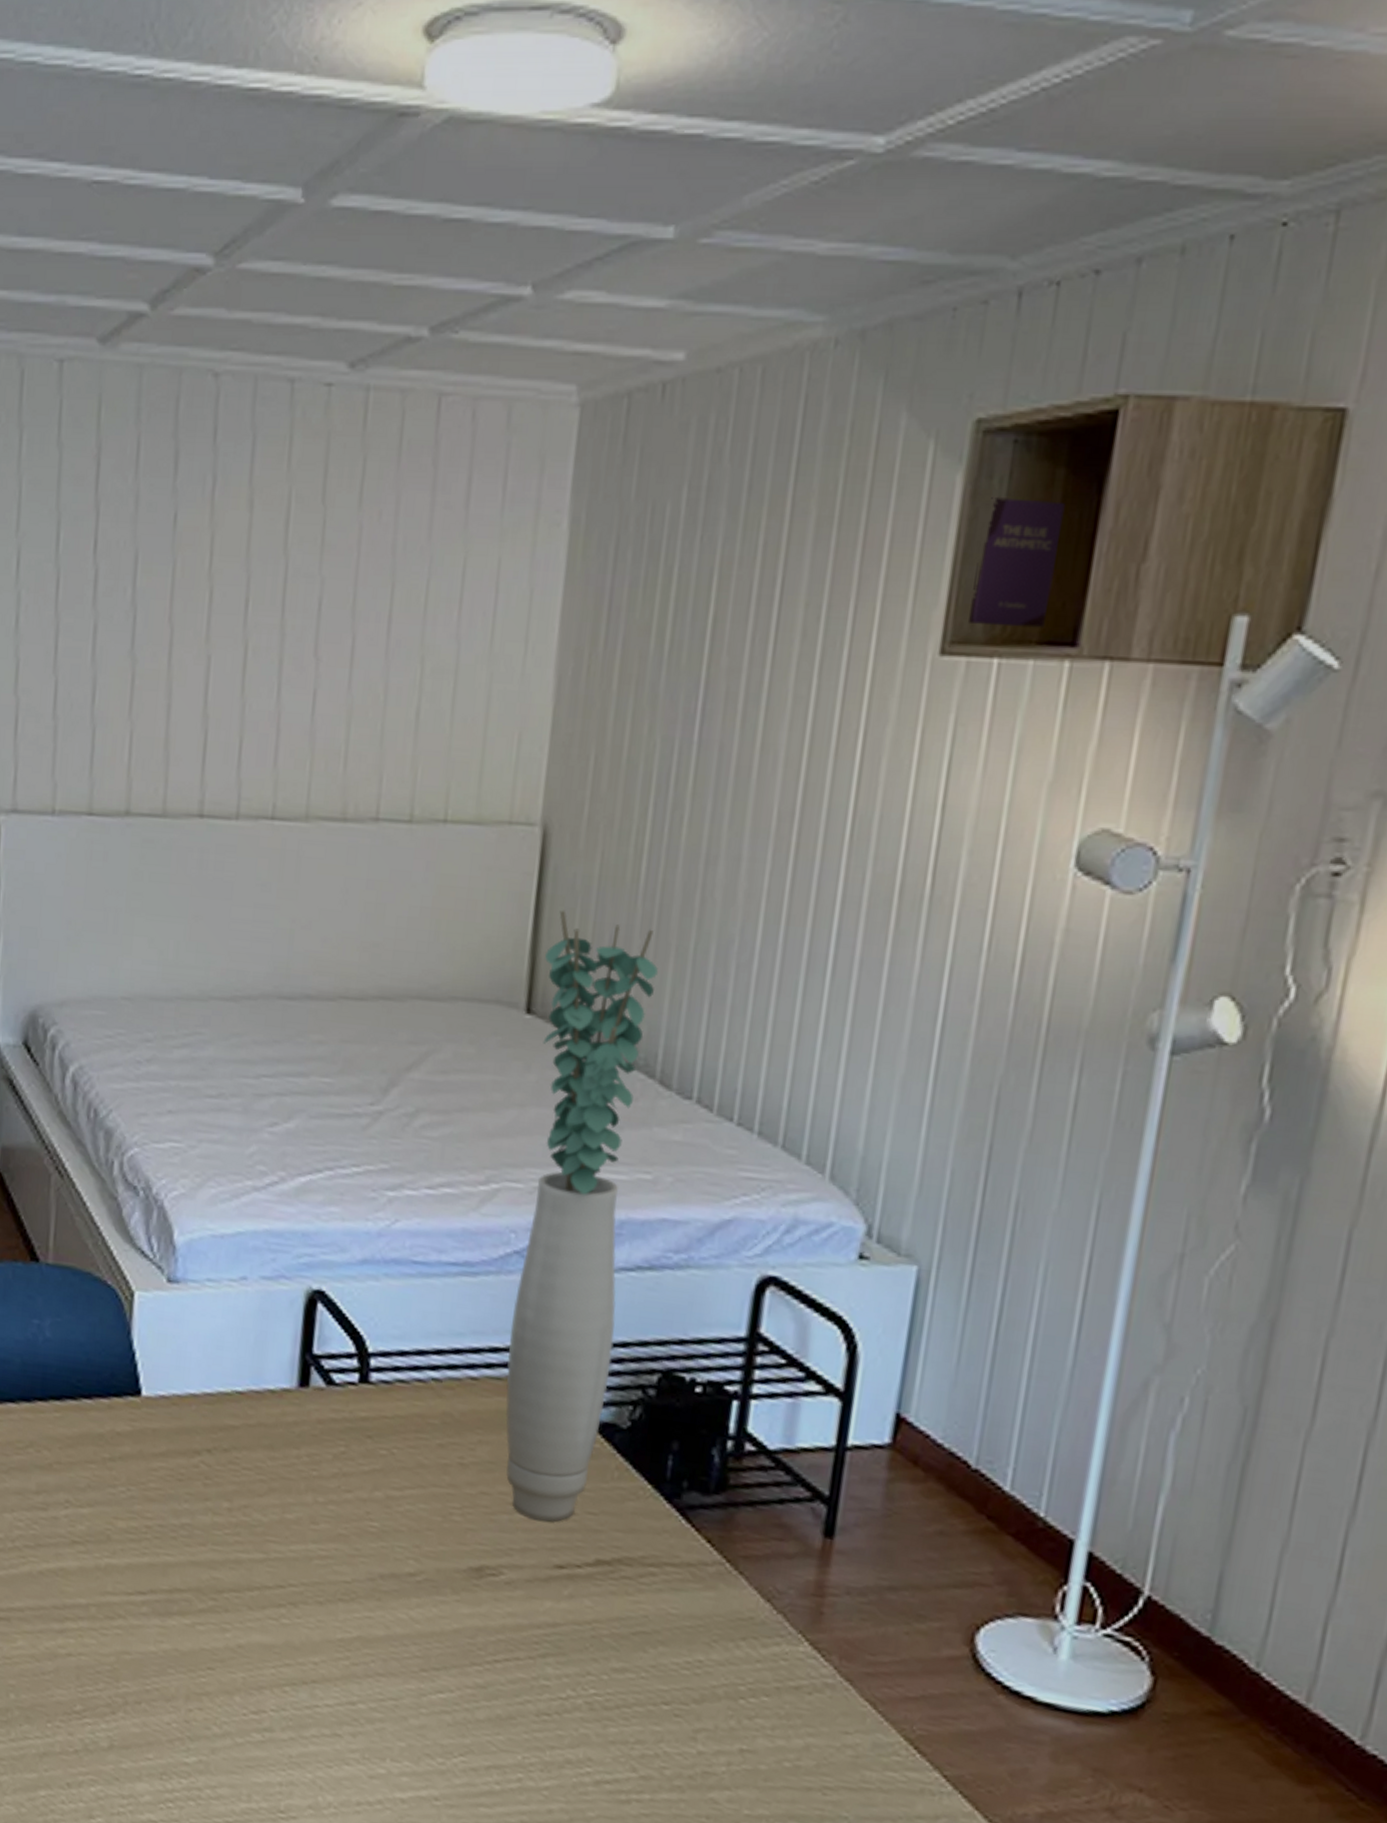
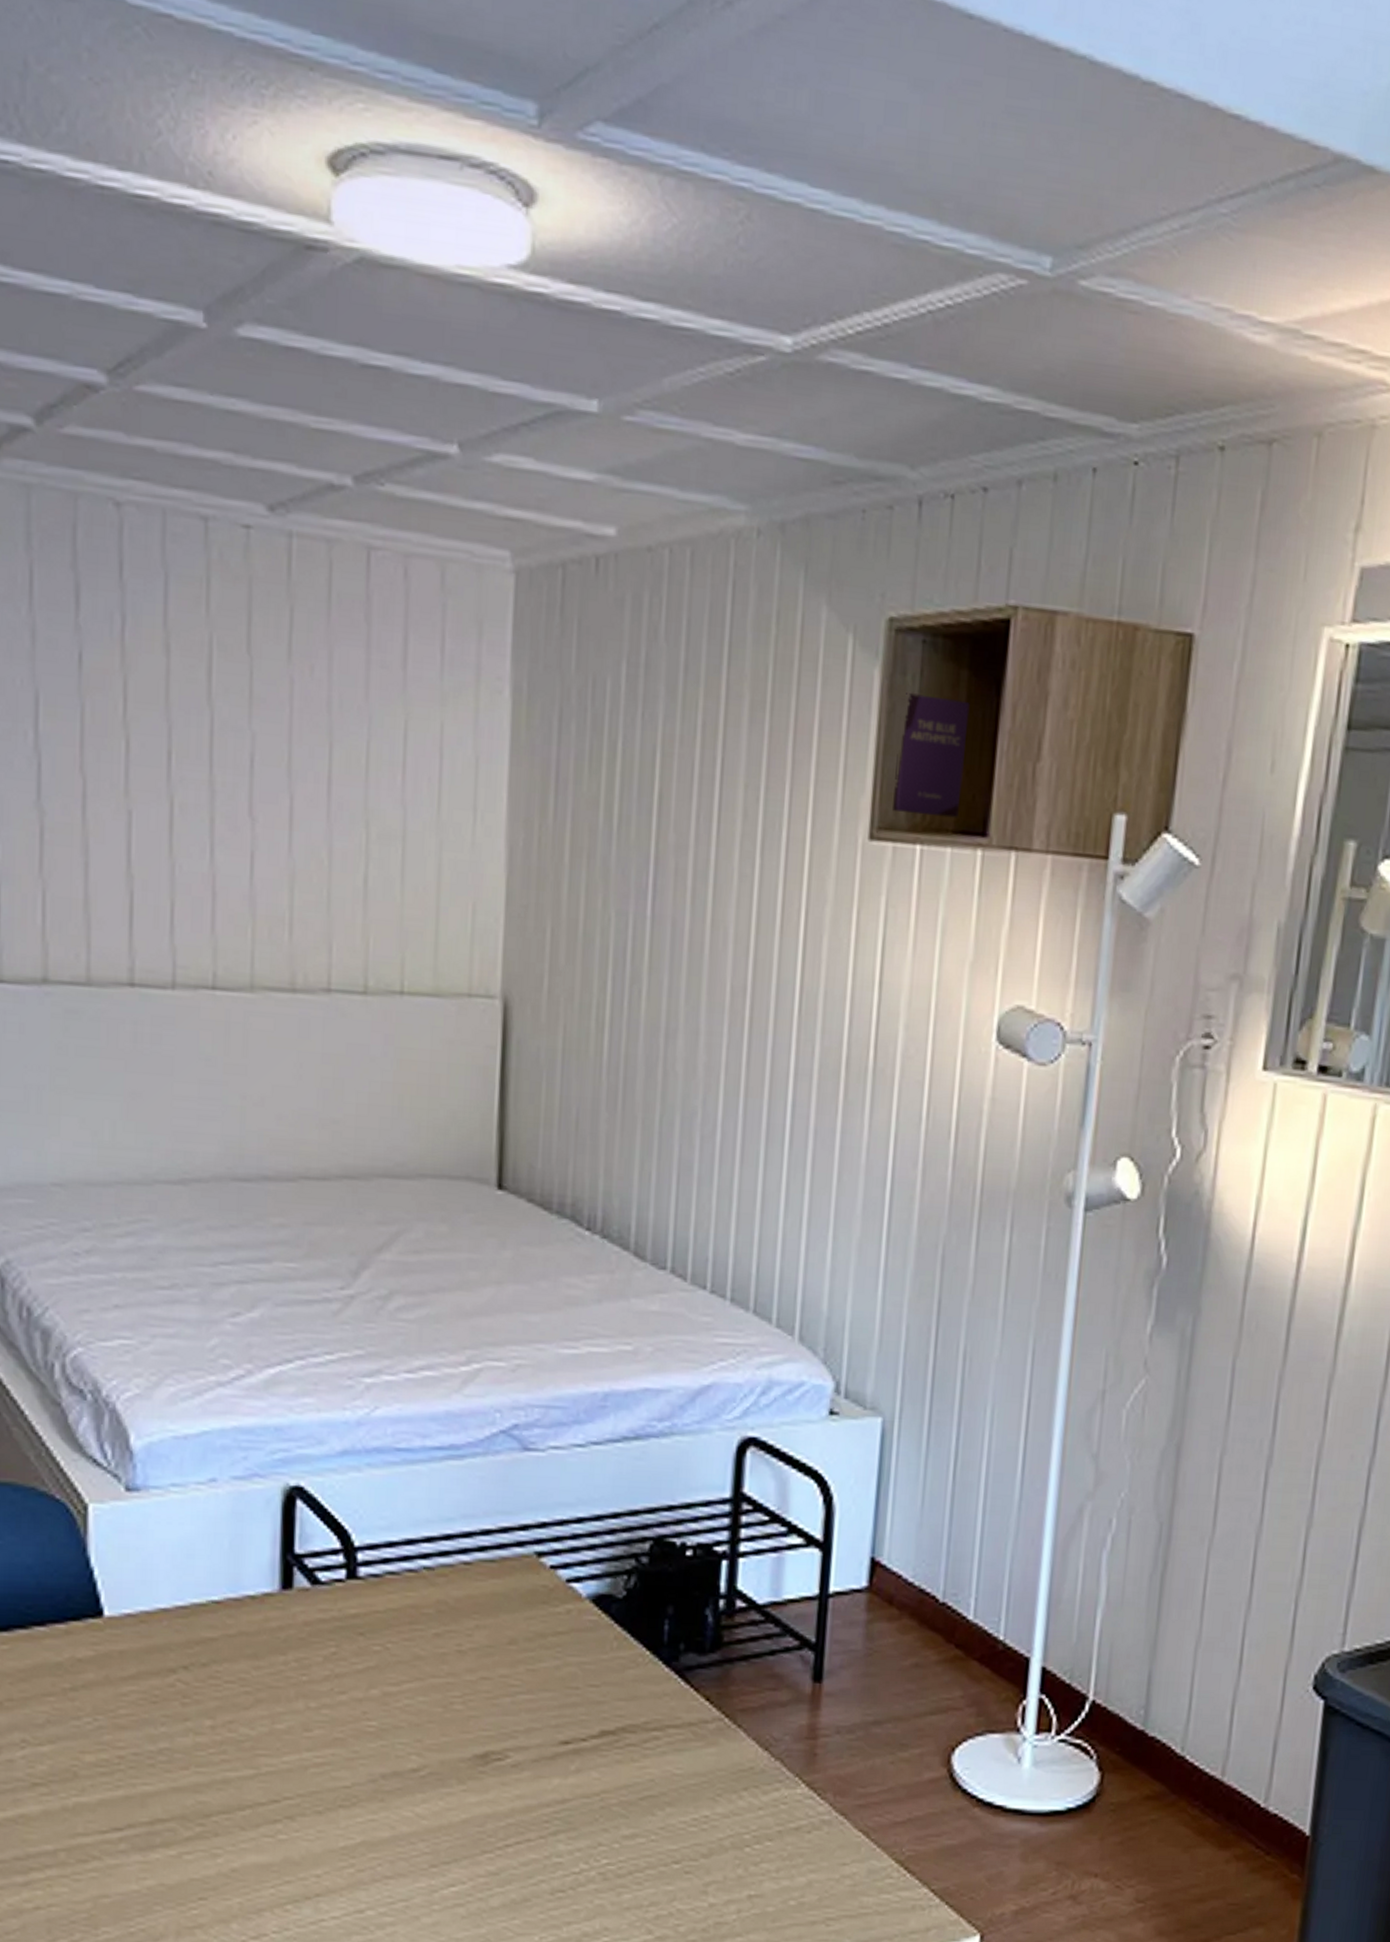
vase: present [505,910,658,1521] -> none [499,1083,626,1699]

